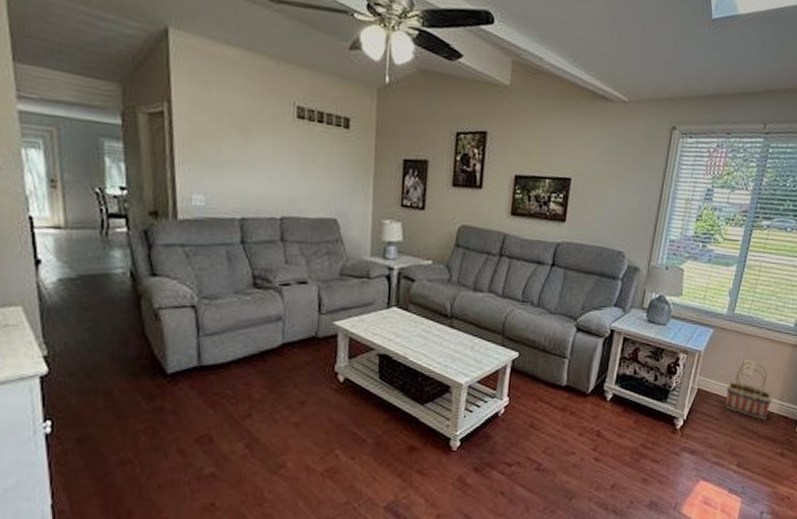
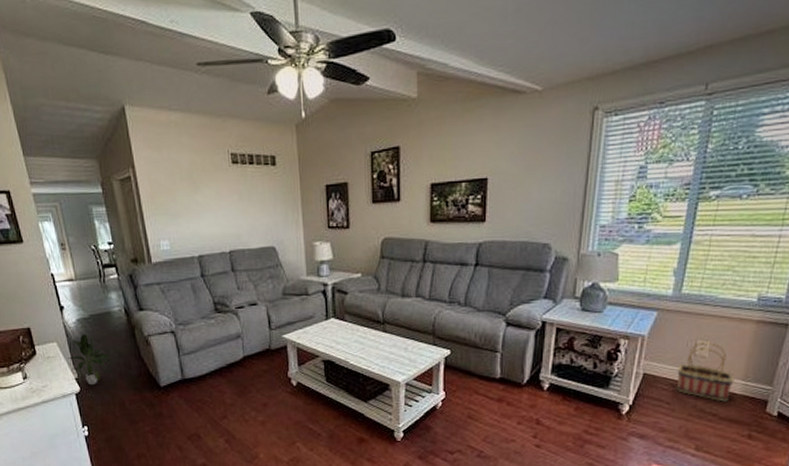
potted plant: none [37,299,100,367] -> present [68,334,111,386]

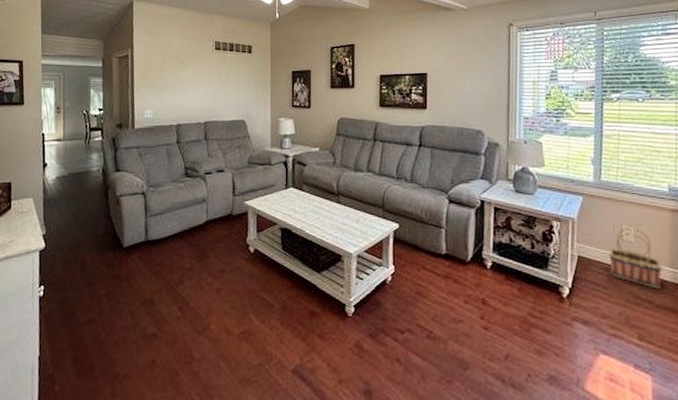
potted plant: present [68,334,111,386] -> none [40,191,81,243]

